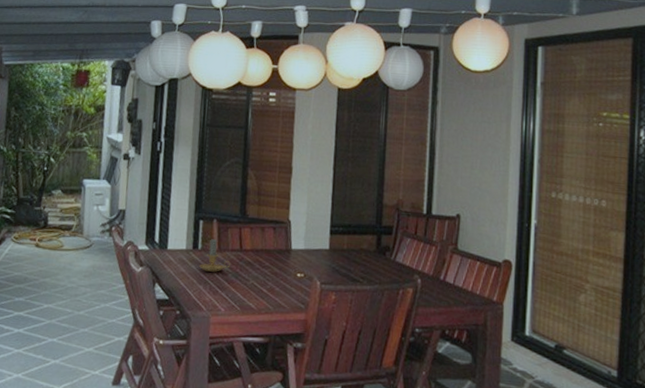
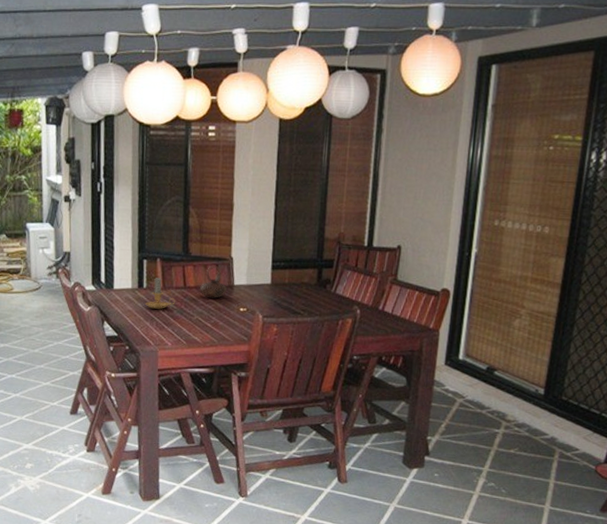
teapot: none [256,227,285,263] -> present [200,265,228,299]

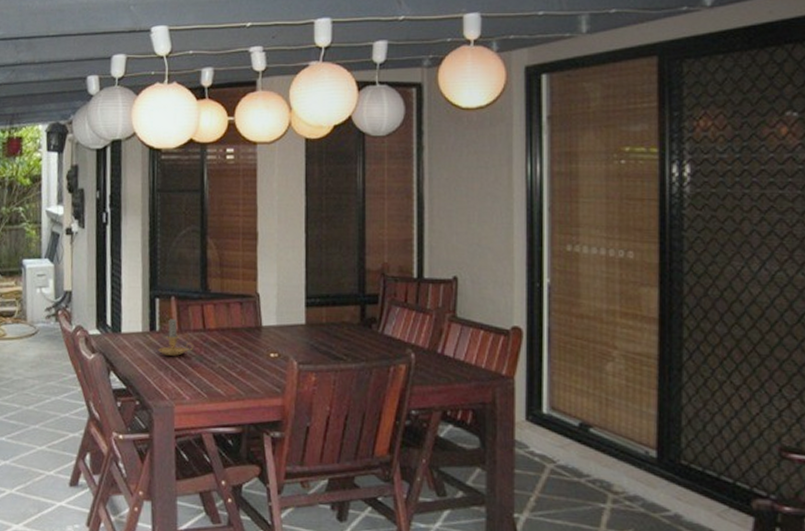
teapot: present [200,265,228,299] -> none [222,303,255,342]

